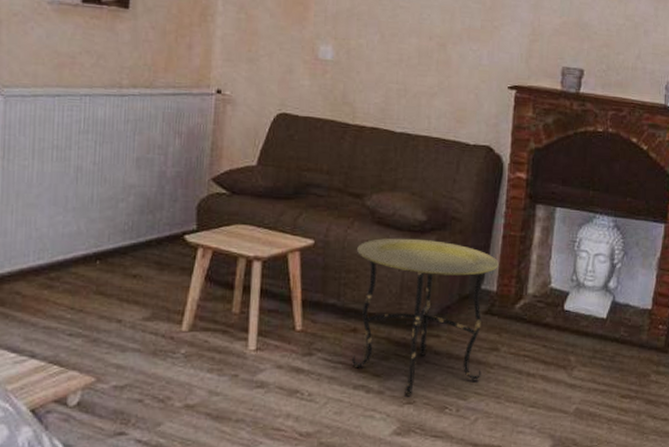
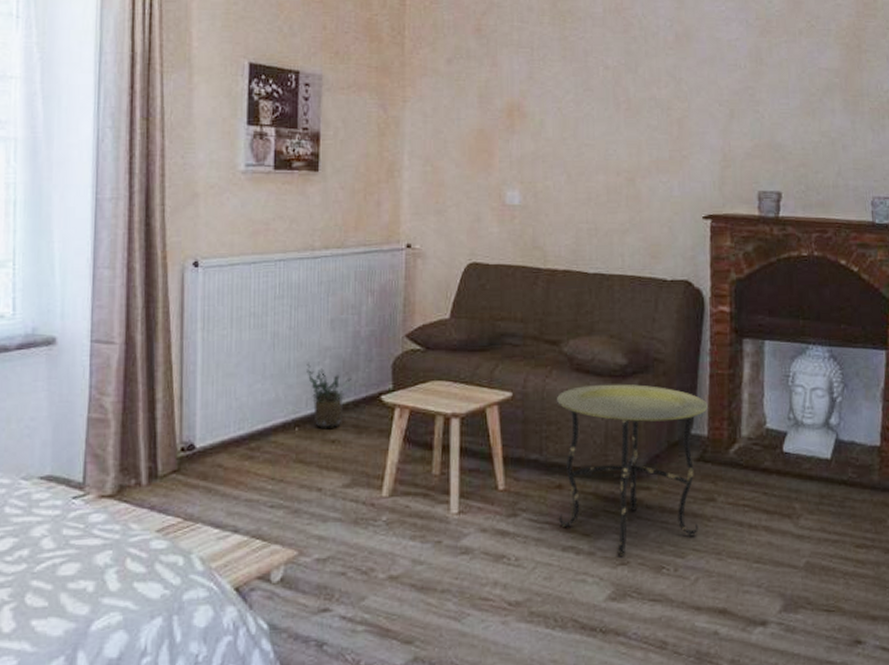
potted plant: none [110,199,155,263] -> present [307,363,351,428]

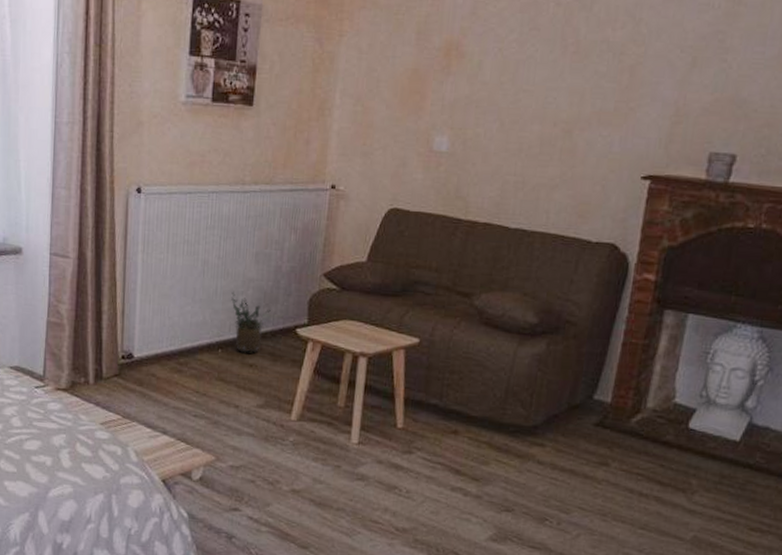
side table: present [557,384,708,556] -> none [451,340,616,503]

